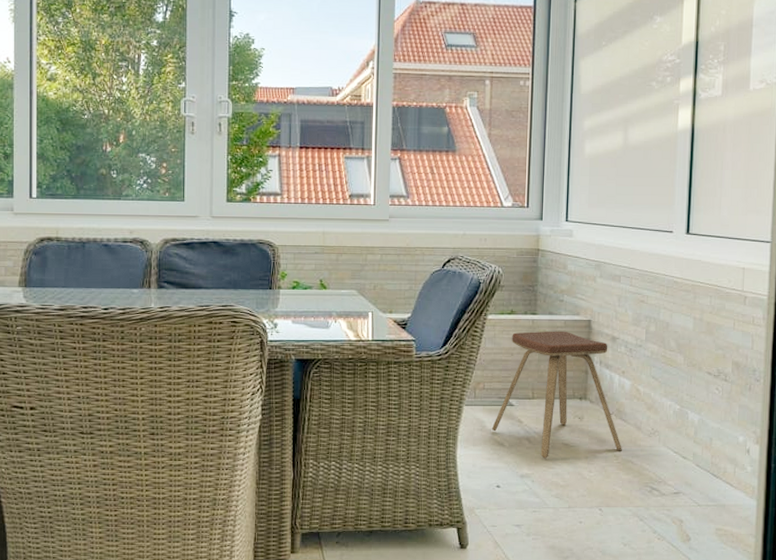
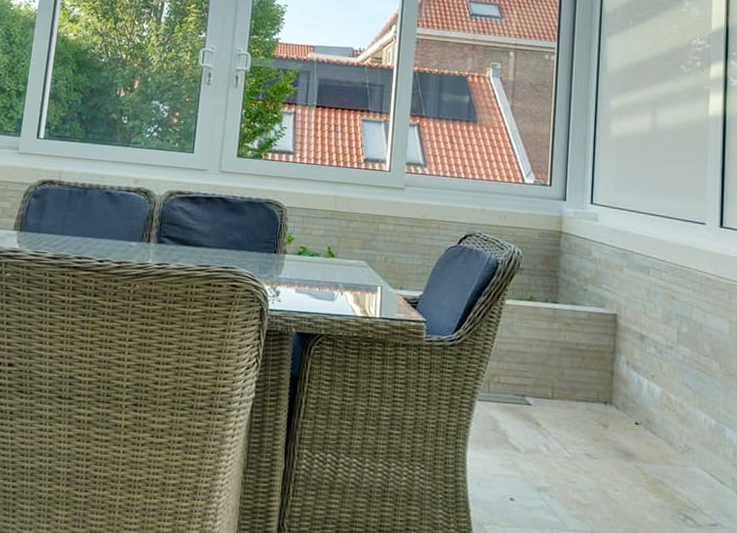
music stool: present [491,331,622,459] -> none [506,321,652,471]

